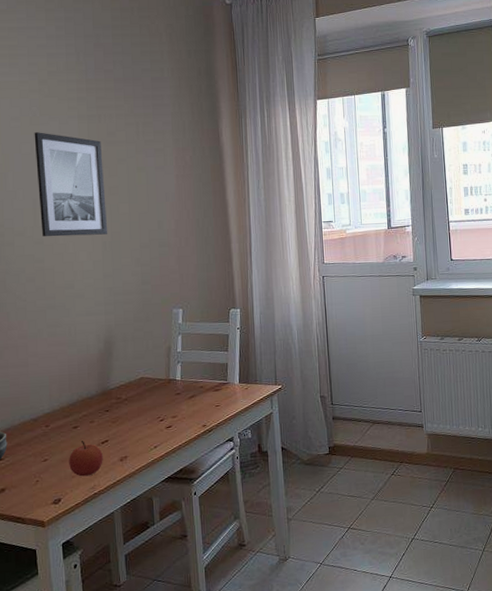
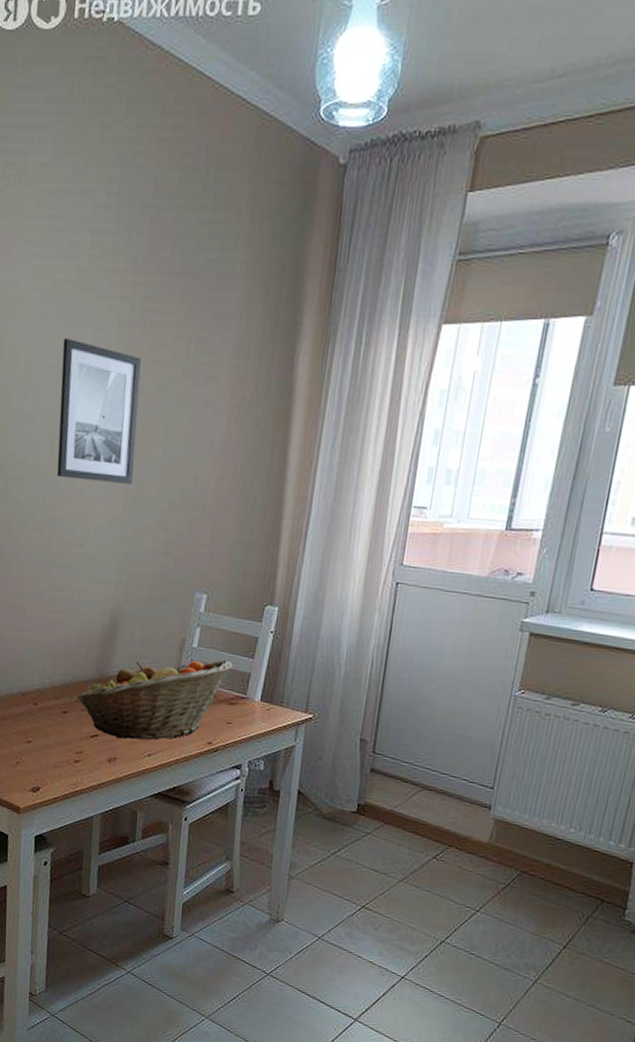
apple: present [69,441,103,477] -> none [53,729,90,770]
fruit basket: none [84,356,212,440] -> present [76,659,233,741]

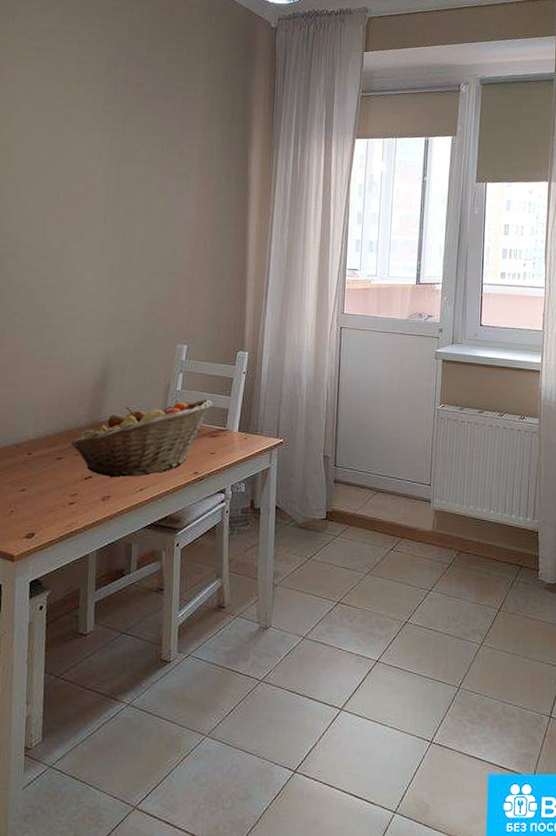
wall art: present [57,338,141,484] -> none [48,141,122,257]

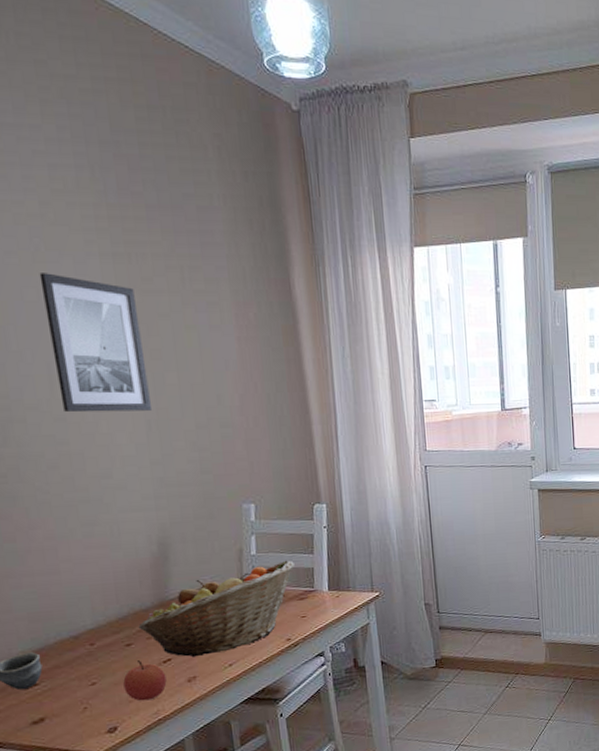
apple: none [47,474,85,513] -> present [123,660,167,701]
wall art: none [48,141,122,257] -> present [39,273,153,413]

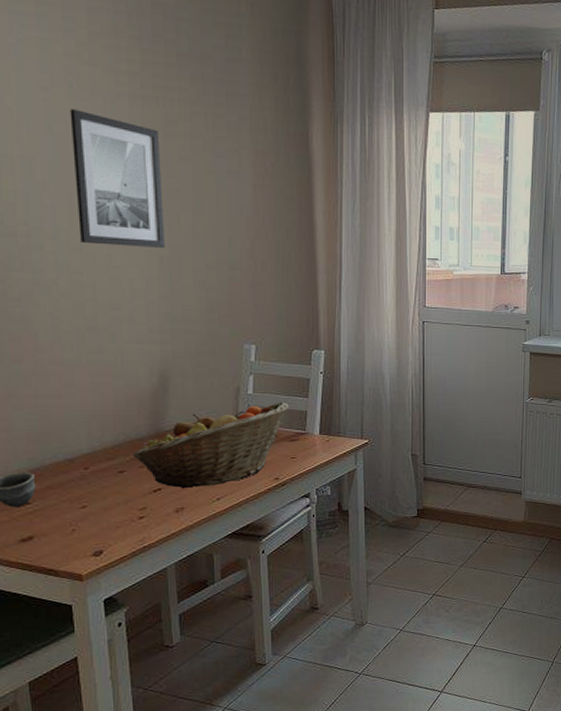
apple: present [123,660,167,701] -> none [113,487,155,528]

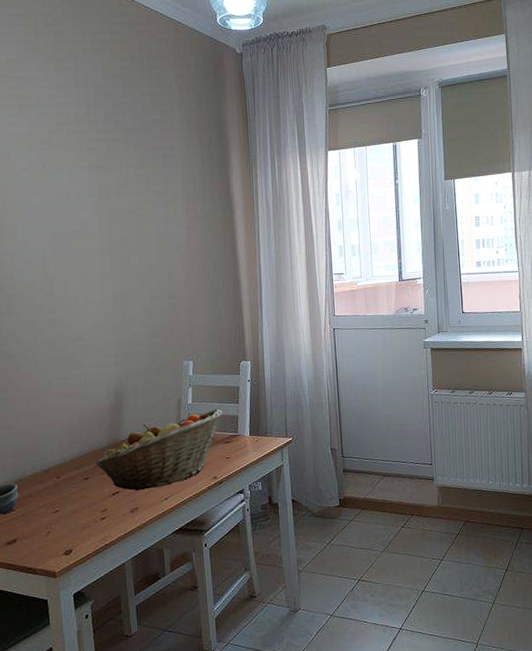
wall art: present [70,109,166,248] -> none [43,183,119,289]

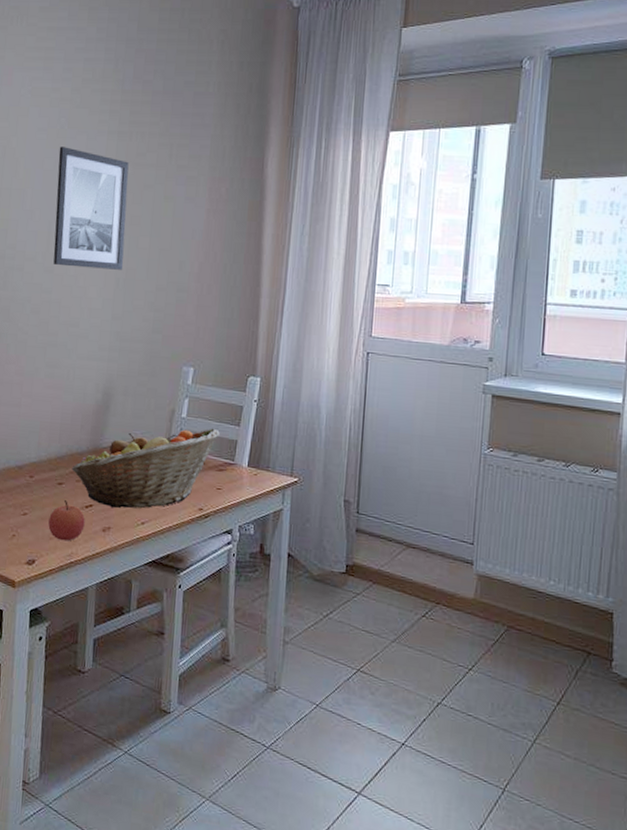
wall art: none [43,183,119,289] -> present [53,146,129,270]
apple: none [80,492,114,528] -> present [48,500,85,541]

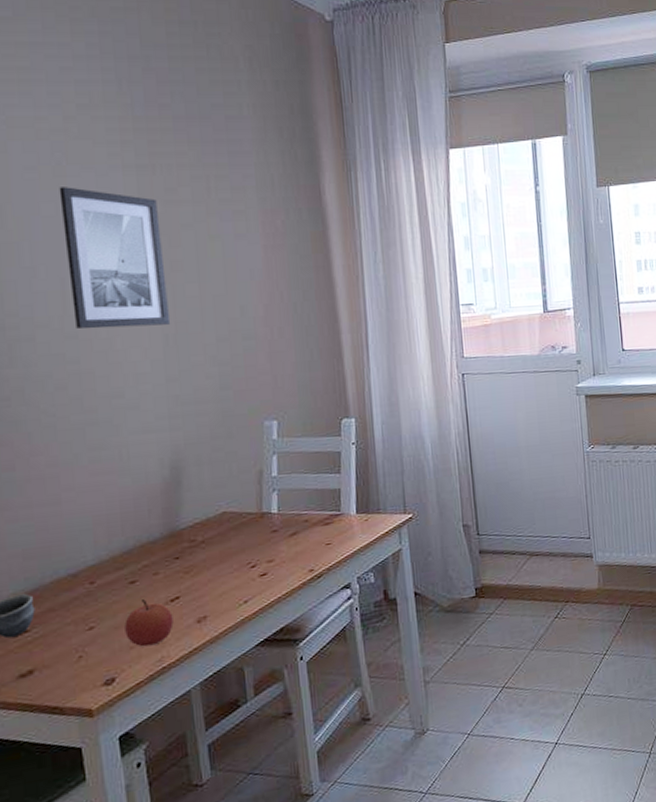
fruit basket: present [71,428,220,509] -> none [144,481,320,595]

